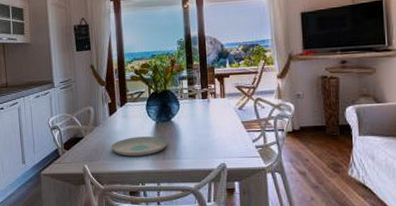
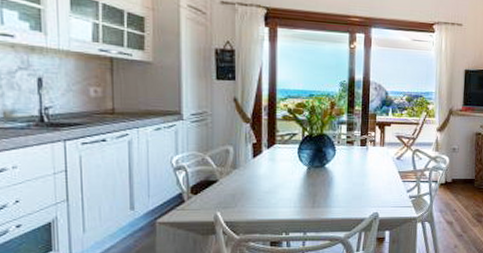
plate: present [111,136,168,156] -> none [252,182,319,204]

